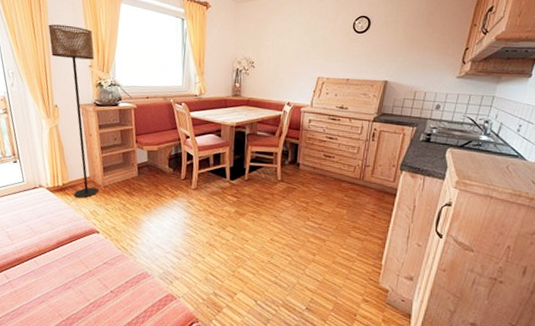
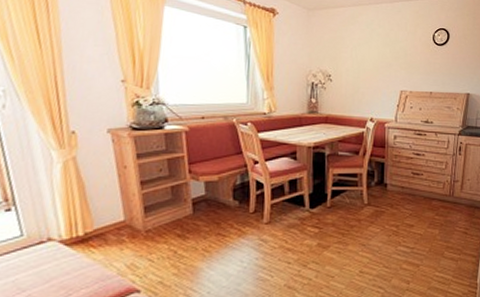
floor lamp: present [48,24,99,198] -> none [60,28,138,250]

